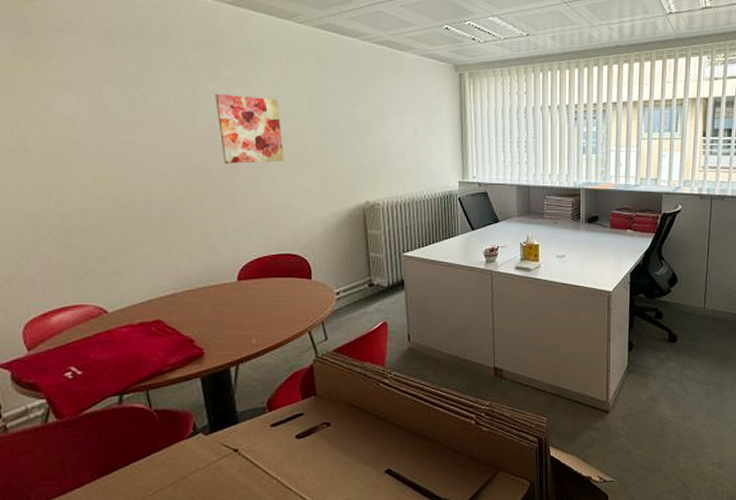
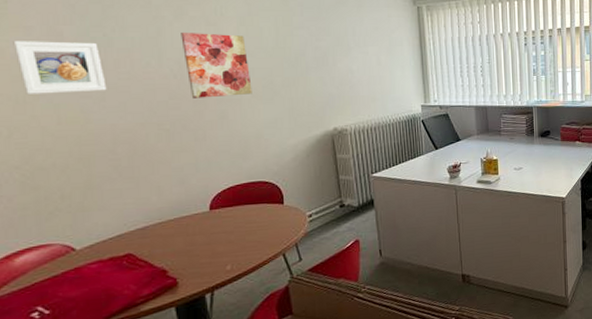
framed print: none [55,98,142,153] -> present [13,41,107,94]

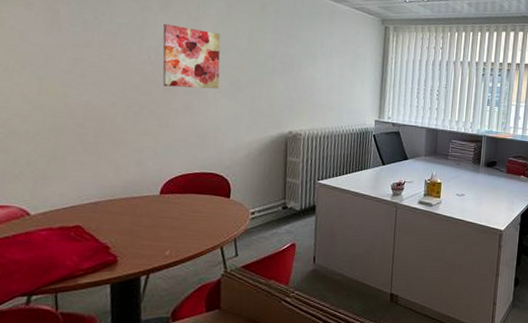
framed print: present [13,41,107,94] -> none [13,13,88,69]

